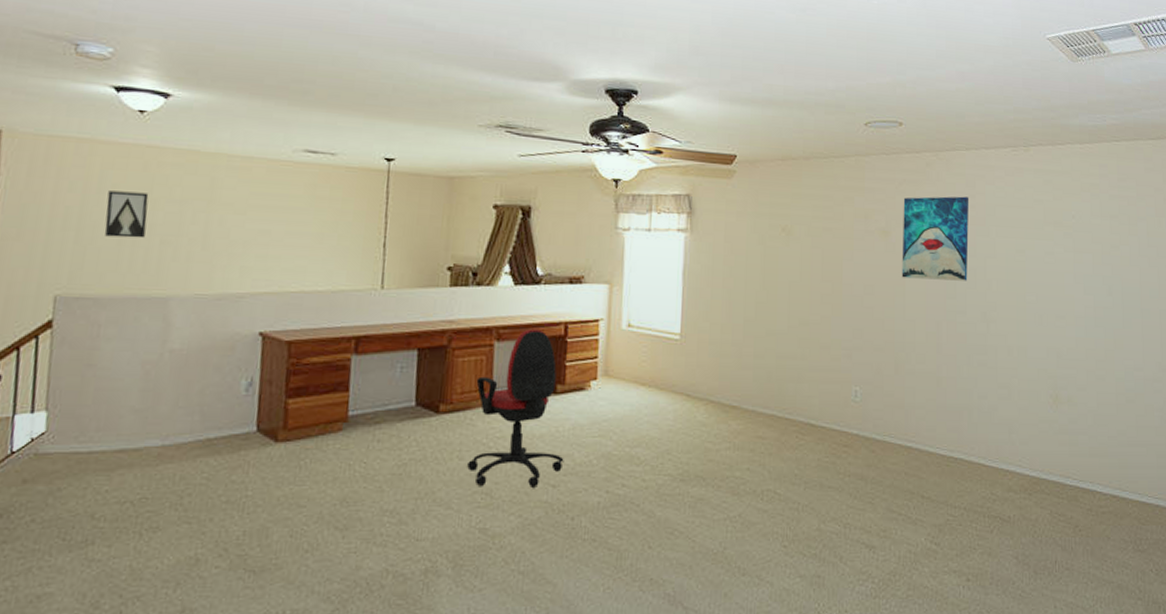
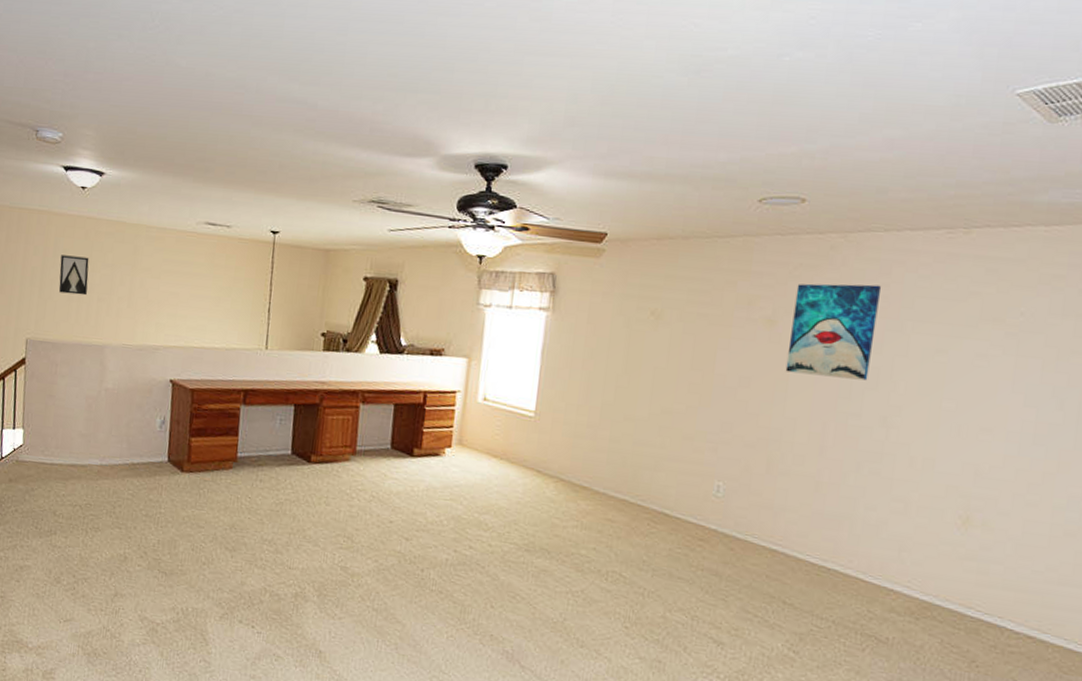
office chair: present [467,329,564,487] -> none [333,395,417,538]

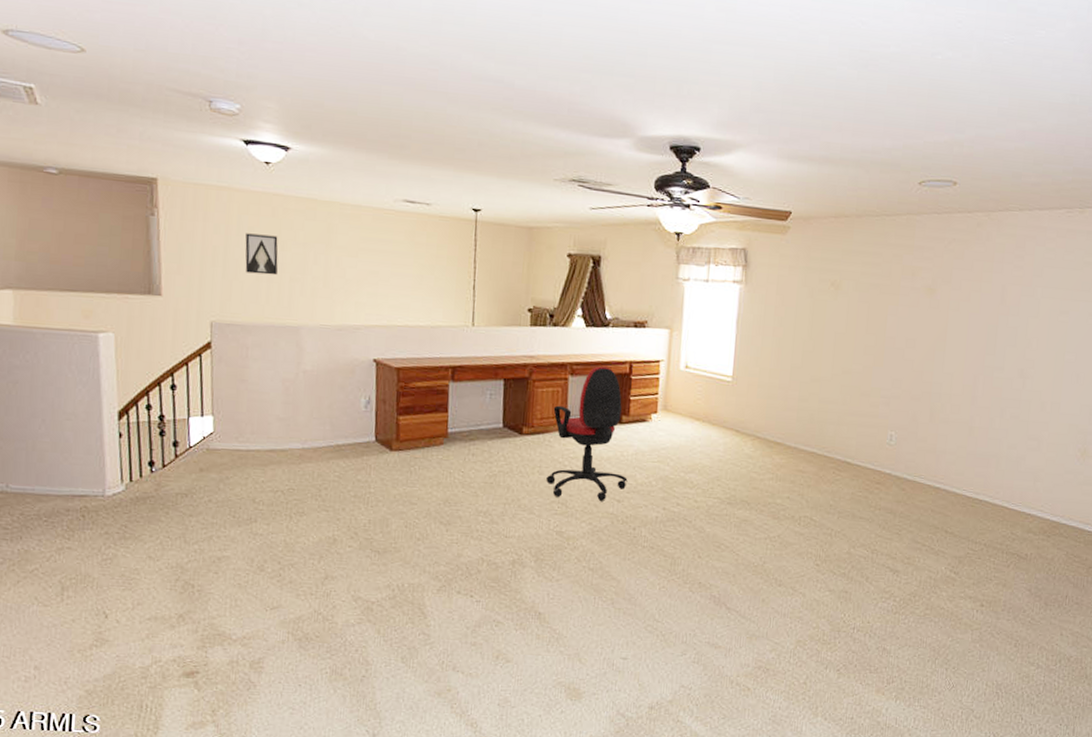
office chair: none [333,395,417,538] -> present [546,366,628,501]
wall art: present [785,283,882,381] -> none [943,256,1018,339]

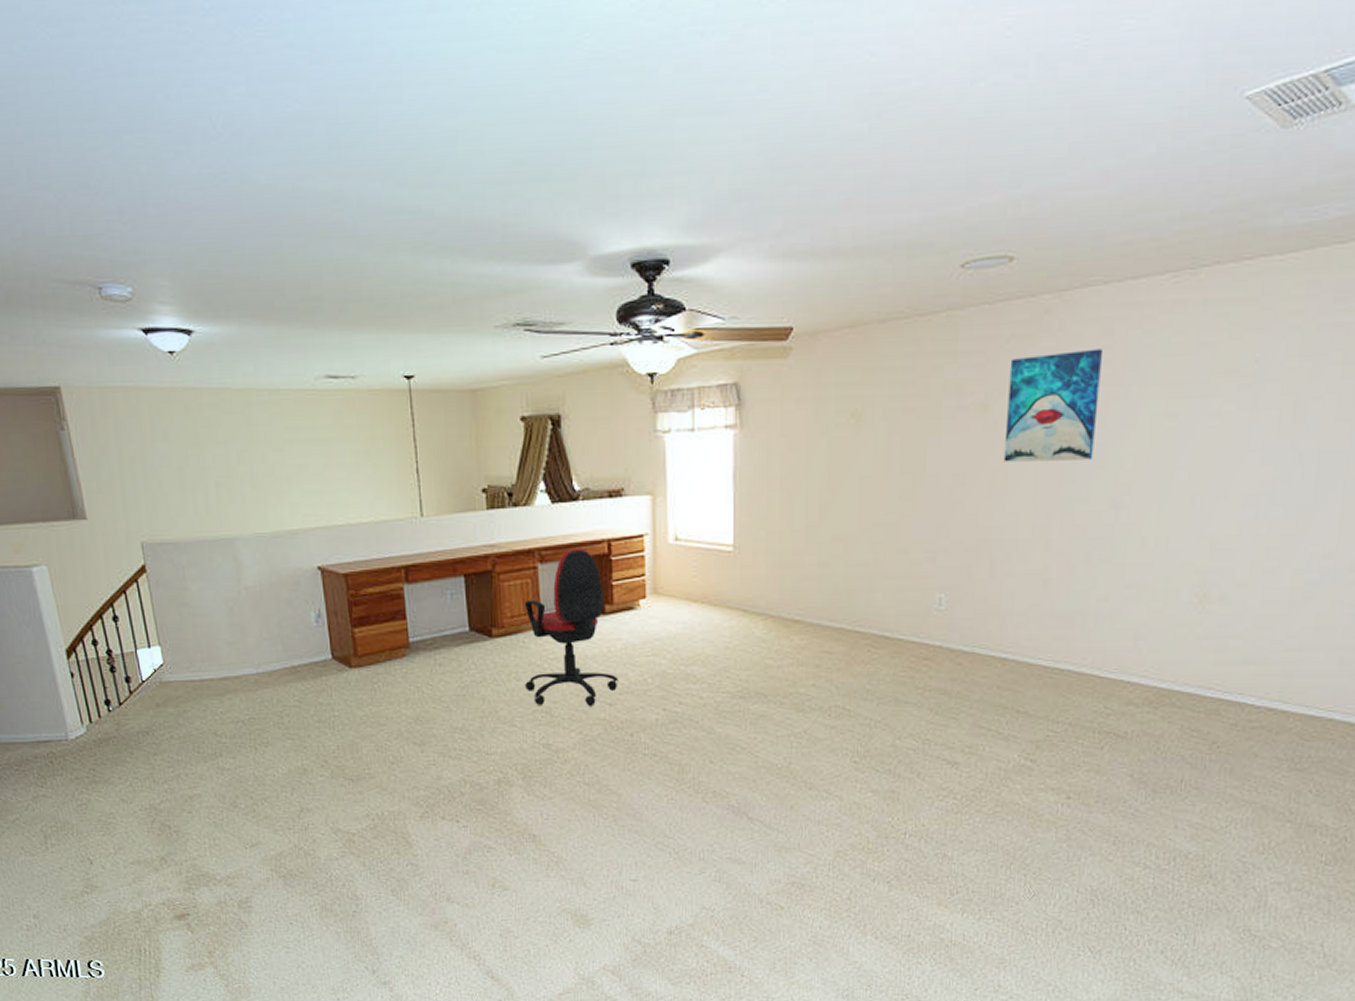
wall art: present [245,233,278,276] -> none [161,437,201,483]
wall art: none [943,256,1018,339] -> present [1003,349,1104,462]

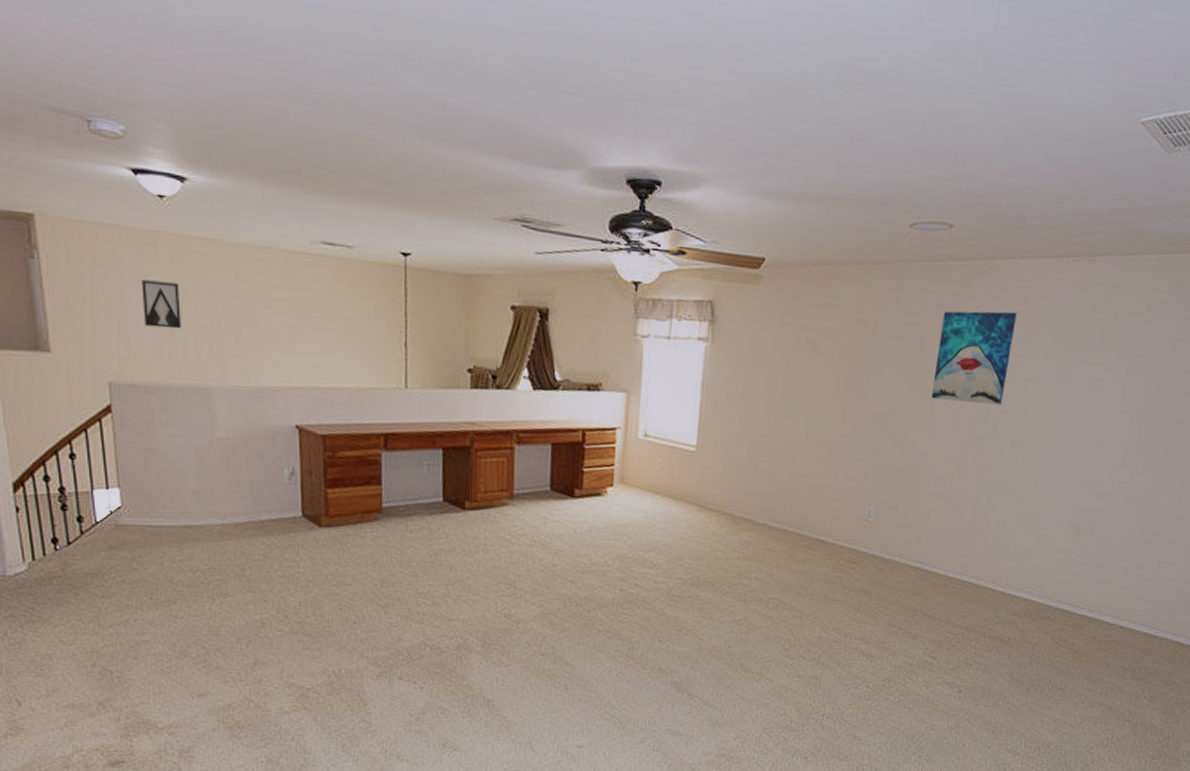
wall art: none [161,437,201,483] -> present [142,280,181,329]
office chair: present [524,548,619,706] -> none [492,434,581,582]

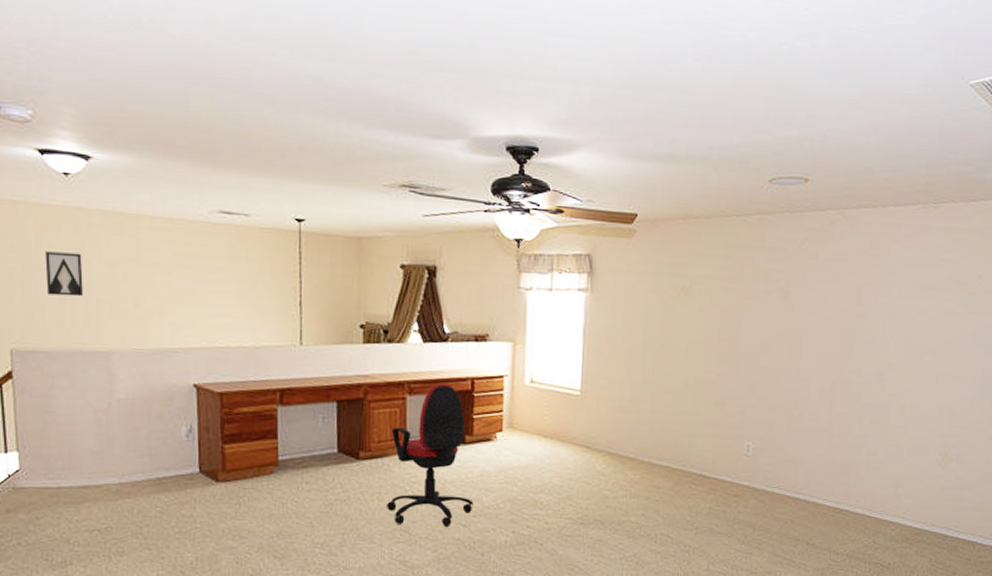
office chair: none [492,434,581,582] -> present [387,384,474,527]
wall art: present [931,311,1018,405] -> none [799,255,873,342]

